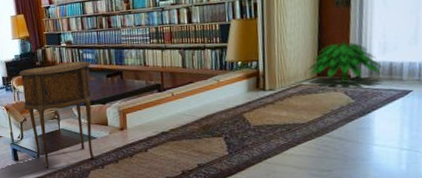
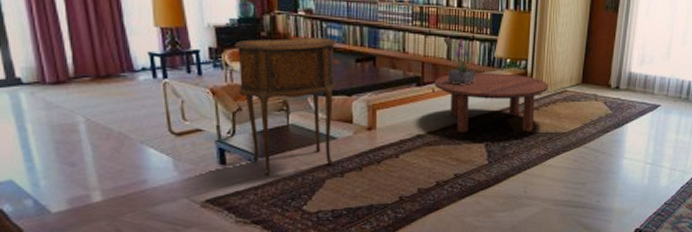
coffee table: none [173,74,282,128] -> present [434,72,549,133]
potted plant: none [185,50,209,88] -> present [448,39,475,85]
indoor plant: present [307,41,382,83] -> none [573,48,639,92]

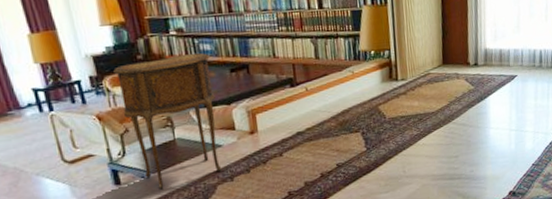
coffee table: present [434,72,549,133] -> none [306,64,413,125]
potted plant: present [448,39,475,85] -> none [318,38,344,81]

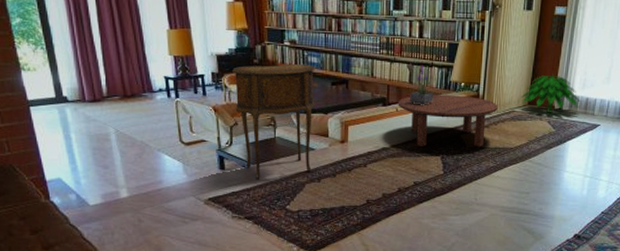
coffee table: none [306,64,413,125] -> present [398,94,498,147]
potted plant: none [318,38,344,81] -> present [410,66,433,105]
indoor plant: none [434,29,494,71] -> present [521,73,580,113]

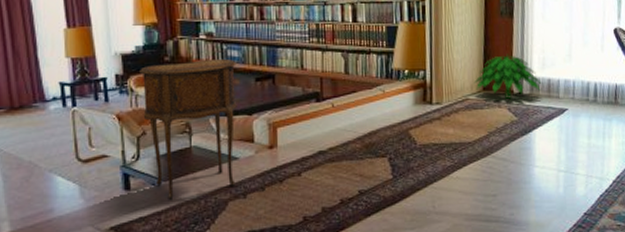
coffee table: present [398,94,498,147] -> none [333,84,449,147]
potted plant: present [410,66,433,105] -> none [347,53,374,99]

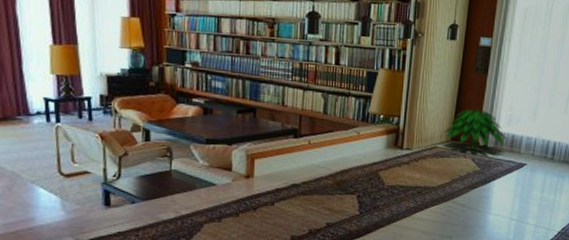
side table: present [140,58,237,200] -> none [124,88,220,218]

